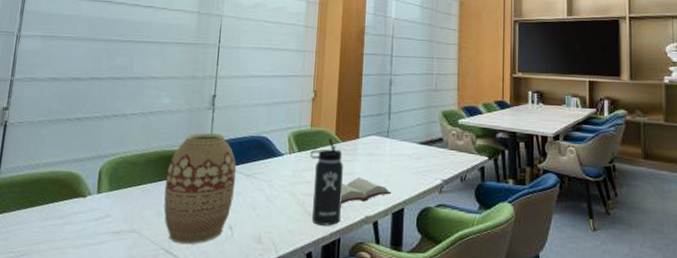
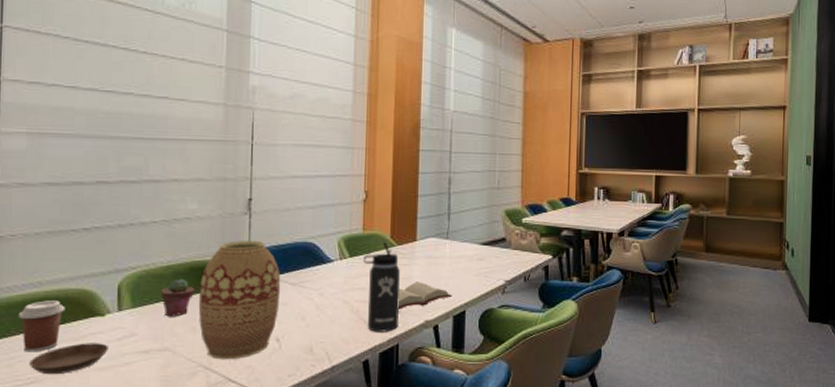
coffee cup: none [17,181,55,228] -> present [17,300,65,352]
saucer: none [21,221,87,250] -> present [29,343,108,375]
potted succulent: none [133,166,162,201] -> present [161,278,194,317]

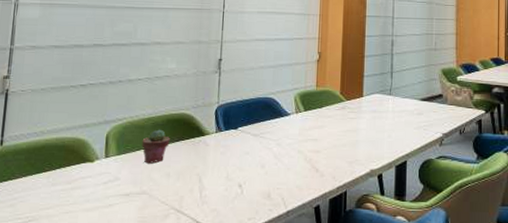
coffee cup: present [17,300,65,352] -> none [22,147,62,194]
saucer: present [29,343,108,375] -> none [28,186,95,214]
vase: present [198,241,281,360] -> none [173,96,244,204]
thermos bottle: present [363,242,400,332] -> none [316,98,348,180]
hardback book: present [397,282,453,310] -> none [346,134,395,159]

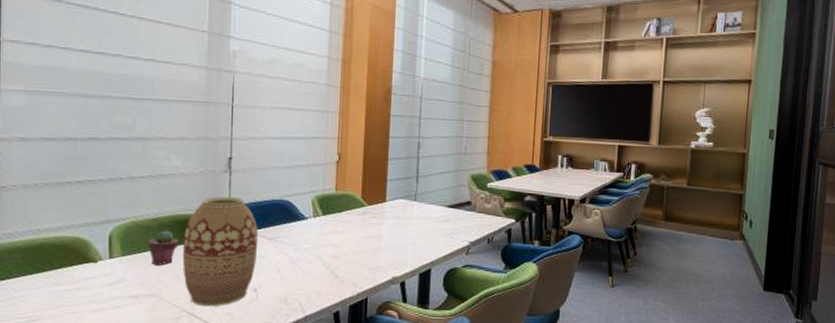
vase: none [173,96,244,204] -> present [182,197,259,307]

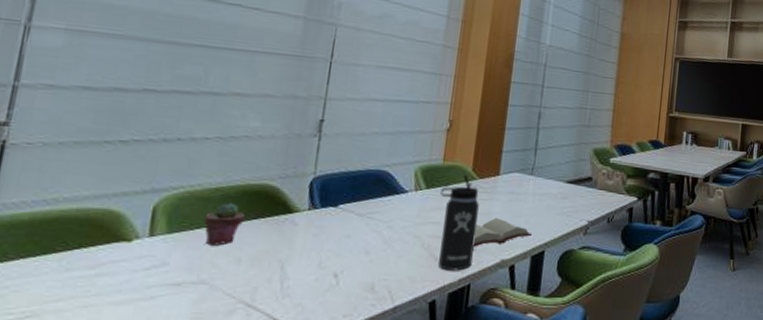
vase: present [182,197,259,307] -> none [246,164,347,297]
thermos bottle: none [335,202,370,287] -> present [438,175,479,271]
hardback book: none [367,240,419,266] -> present [472,218,533,247]

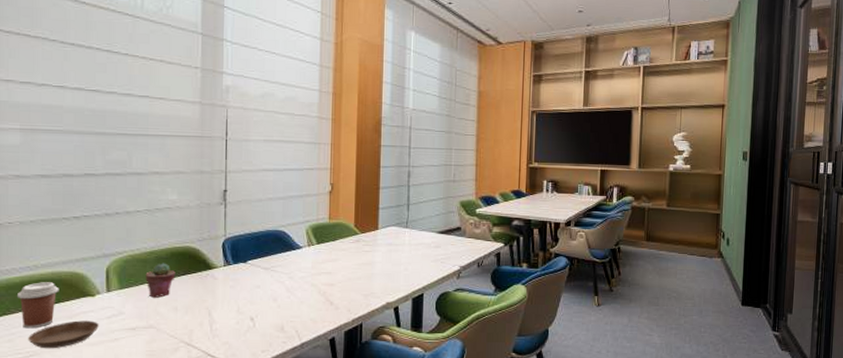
coffee cup: none [20,220,84,281] -> present [16,282,59,329]
saucer: none [26,272,132,309] -> present [28,320,99,349]
thermos bottle: present [438,175,479,271] -> none [329,231,363,313]
hardback book: present [472,218,533,247] -> none [361,267,412,292]

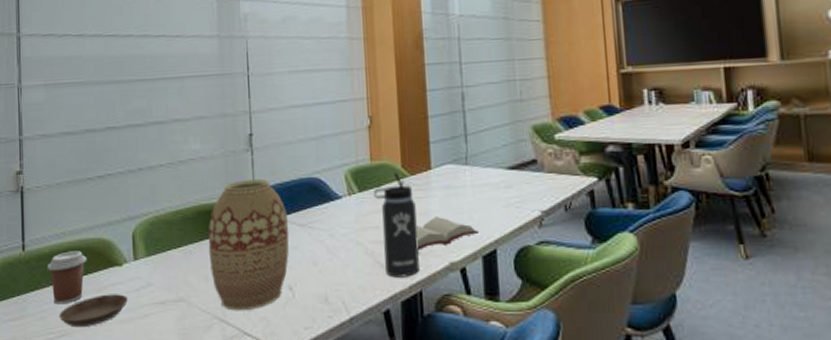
potted succulent: present [145,263,176,298] -> none [172,223,204,265]
vase: none [179,229,254,337] -> present [208,179,290,311]
thermos bottle: none [329,231,363,313] -> present [374,173,420,278]
hardback book: none [361,267,412,292] -> present [415,217,480,250]

